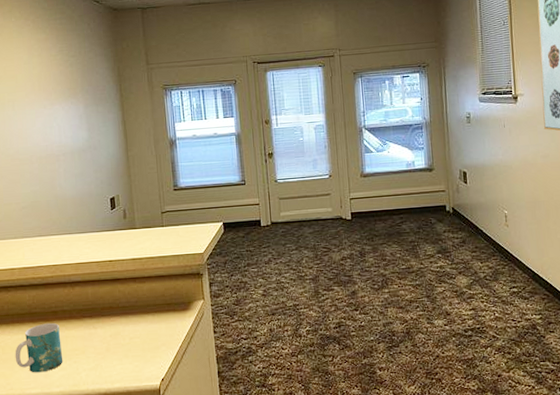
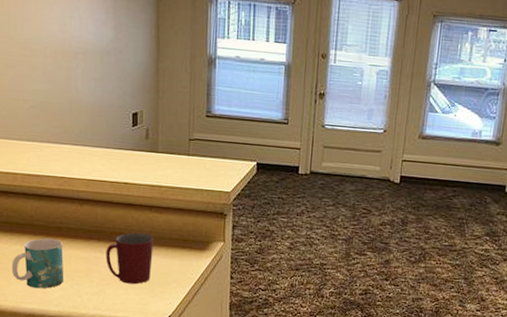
mug: none [98,303,142,354] -> present [105,232,154,285]

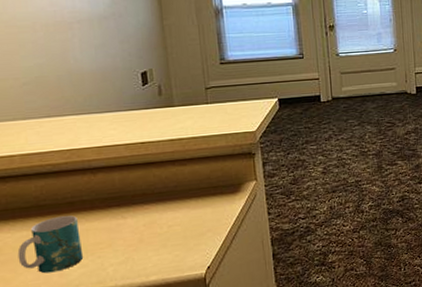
mug: present [105,232,154,285] -> none [128,188,183,245]

